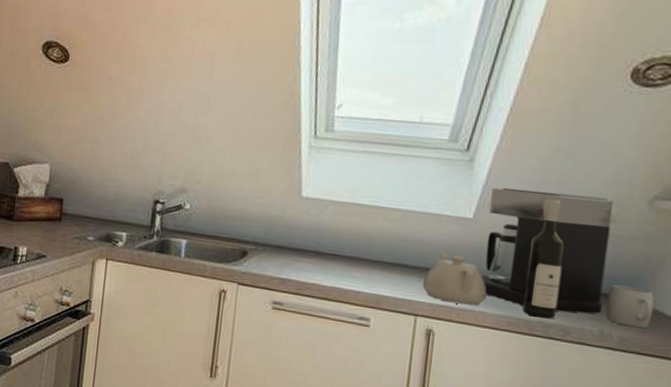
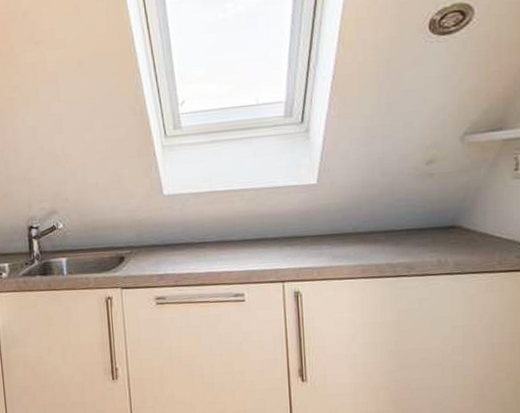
teapot: present [423,251,487,306] -> none [284,219,340,264]
coffee maker: present [482,187,614,314] -> none [328,142,436,253]
bottle: present [522,199,565,319] -> none [369,152,400,260]
mug: present [605,284,655,329] -> none [438,215,478,252]

